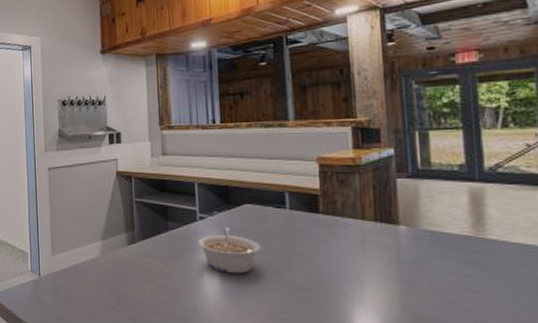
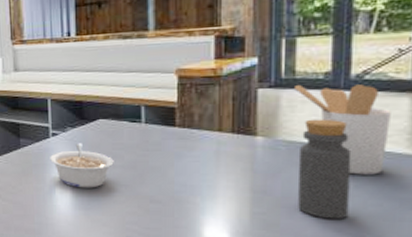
utensil holder: none [432,175,529,268] -> present [295,84,391,175]
bottle: none [443,210,499,314] -> present [298,119,352,219]

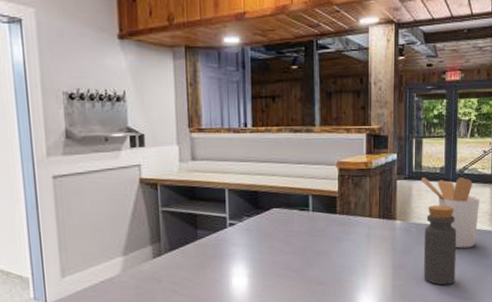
legume: present [50,143,114,188] -> none [227,232,286,277]

